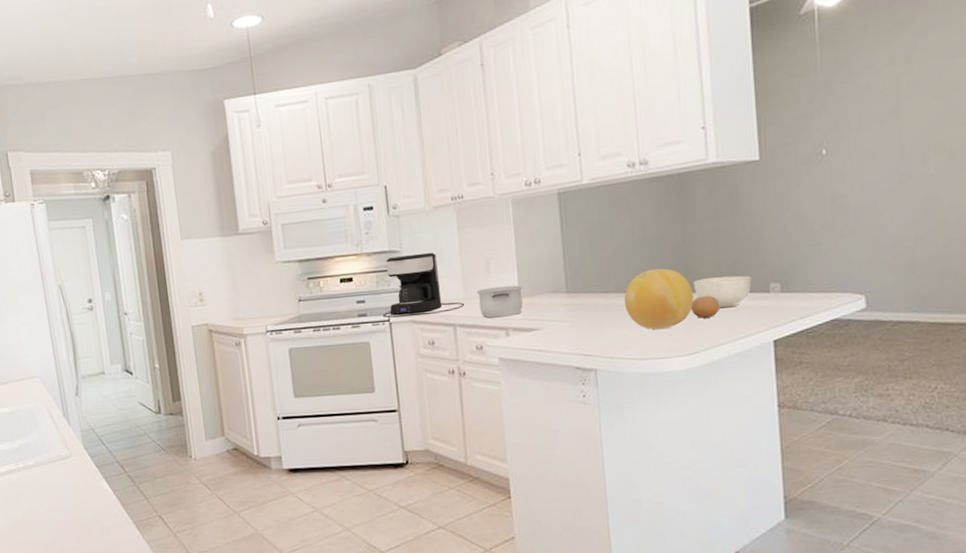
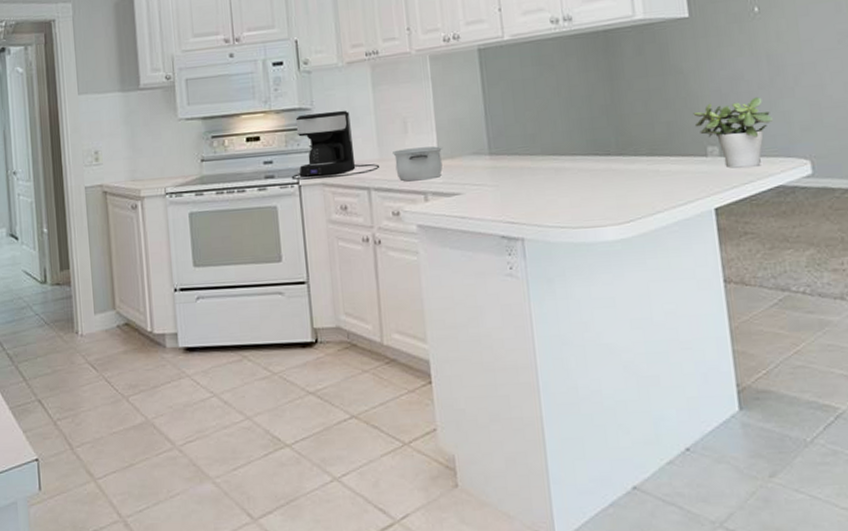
fruit: present [624,268,694,330] -> none [551,129,627,196]
fruit: present [691,295,720,318] -> none [624,158,655,184]
bowl: present [694,275,752,309] -> none [625,137,688,173]
potted plant: none [758,236,834,304] -> present [693,97,774,169]

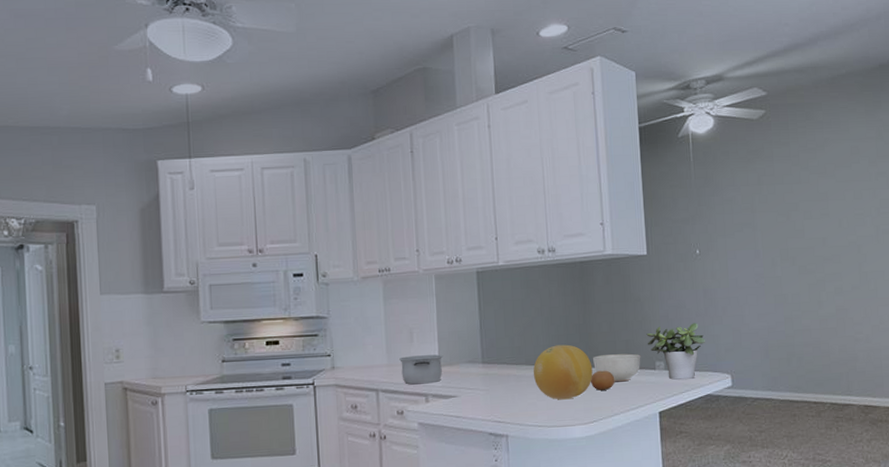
coffee maker: present [291,110,379,181] -> none [307,319,387,382]
fruit: none [551,129,627,196] -> present [533,344,593,400]
fruit: none [624,158,655,184] -> present [591,370,615,391]
bowl: none [625,137,688,173] -> present [593,353,641,382]

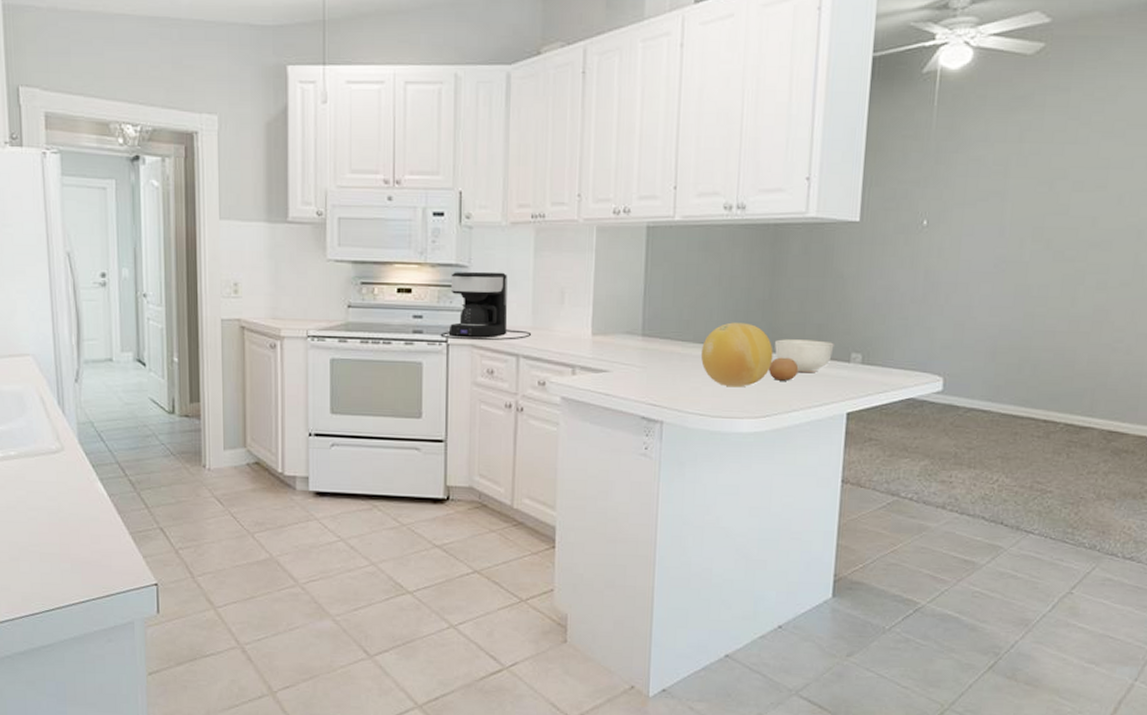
coffee maker: none [307,319,387,382] -> present [440,271,531,341]
cooking pot: present [399,354,443,385] -> none [546,319,598,354]
potted plant: present [646,323,706,381] -> none [844,310,919,379]

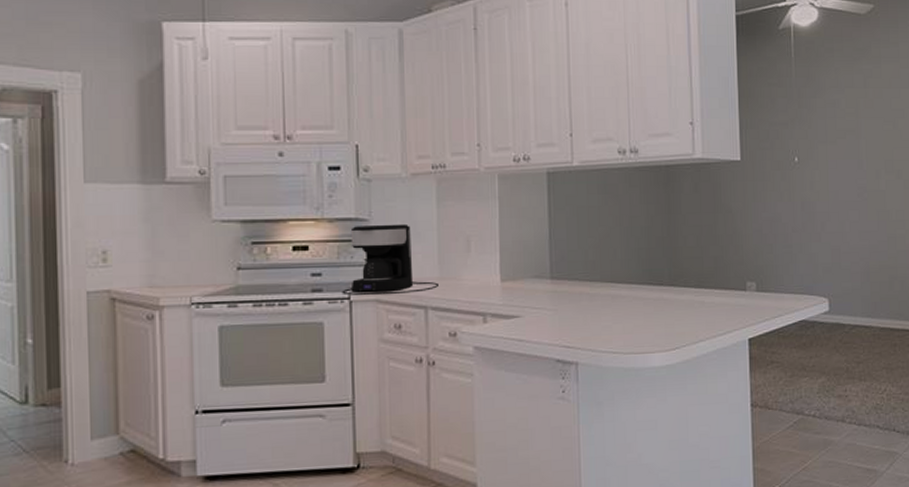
fruit: present [700,322,773,388] -> none [608,259,677,323]
fruit: present [769,357,799,381] -> none [674,290,701,313]
bowl: present [775,339,834,373] -> none [677,272,731,304]

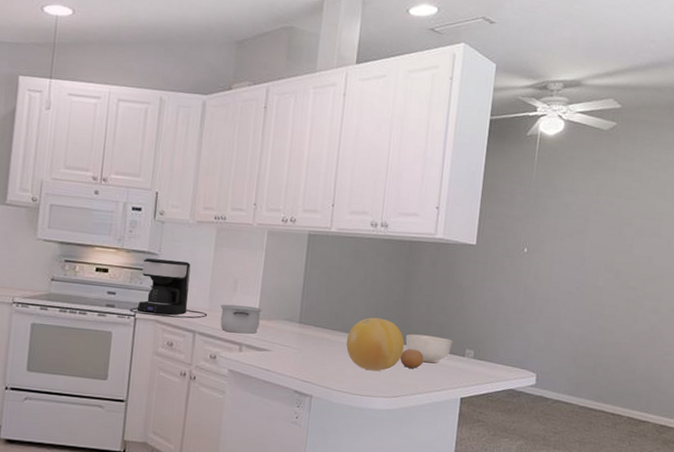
cooking pot: none [454,267,506,302] -> present [220,304,263,334]
fruit: none [608,259,677,323] -> present [346,317,405,372]
fruit: none [674,290,701,313] -> present [400,348,424,369]
bowl: none [677,272,731,304] -> present [406,334,453,364]

